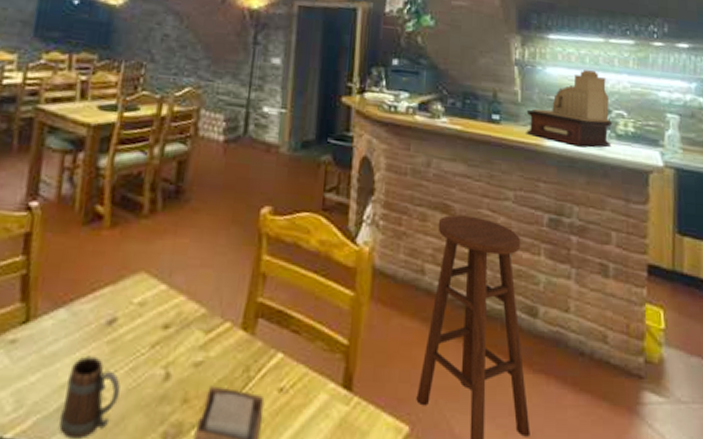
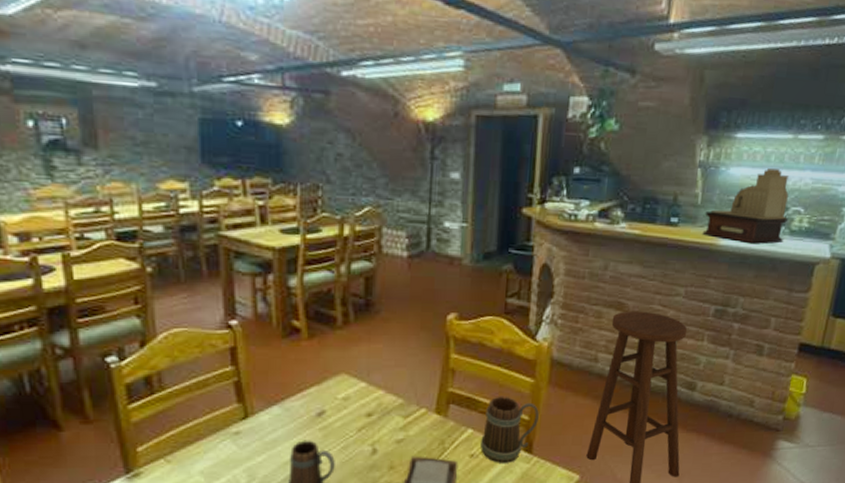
beer mug: none [291,311,360,403] -> present [480,396,539,463]

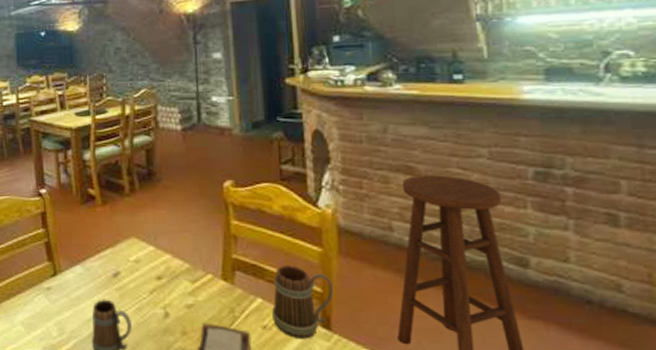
cash register: present [702,168,789,244] -> none [495,12,614,96]

